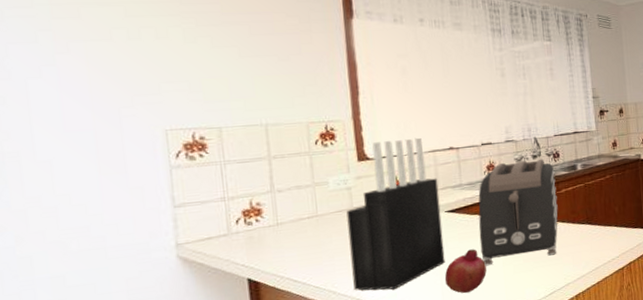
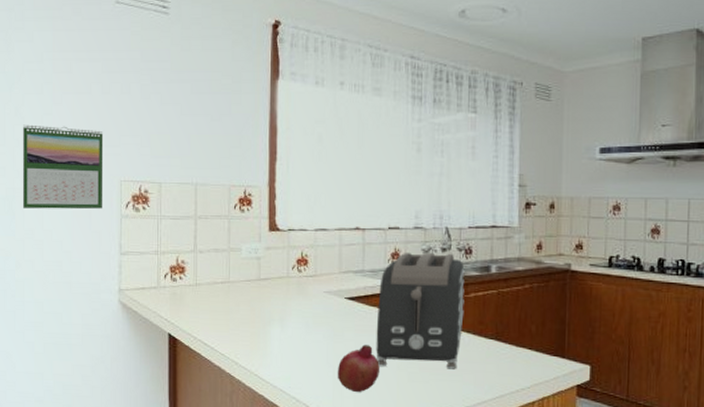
calendar: none [9,77,143,174] -> present [22,124,104,210]
knife block: present [346,137,446,291] -> none [253,212,341,373]

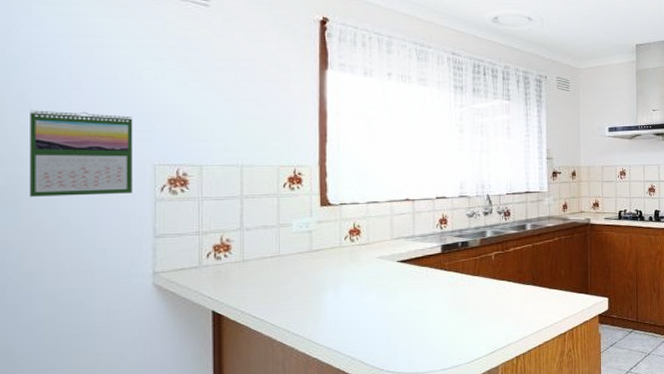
fruit: present [337,345,380,393] -> none [391,300,431,344]
toaster: present [376,252,465,370] -> none [427,216,505,319]

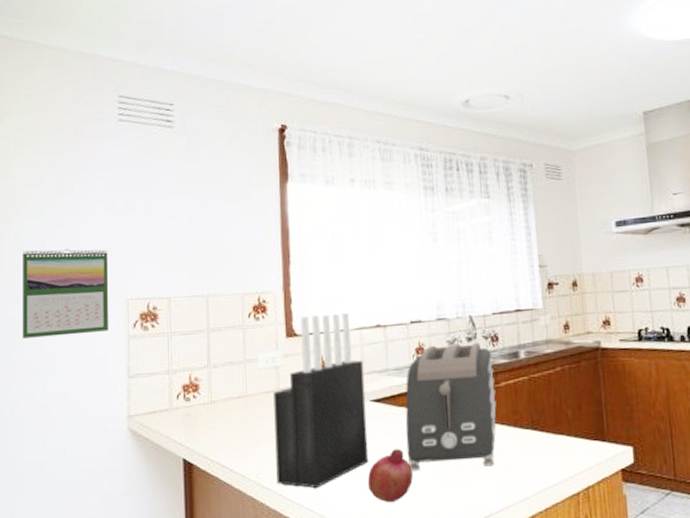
knife block: none [306,187,393,335] -> present [273,312,369,489]
fruit: none [391,300,431,344] -> present [367,449,413,503]
toaster: none [427,216,505,319] -> present [405,342,497,472]

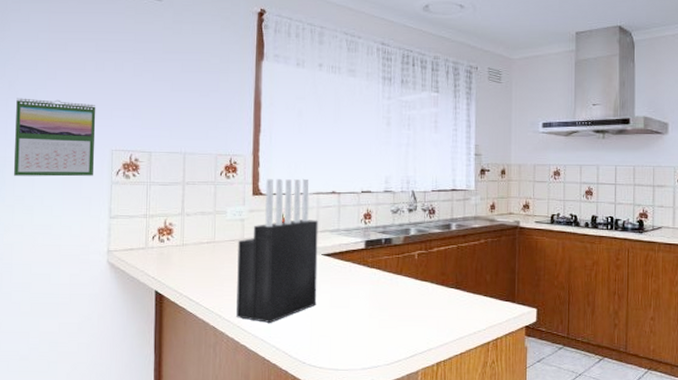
fruit: present [367,449,413,503] -> none [314,296,353,340]
toaster: present [405,342,497,472] -> none [349,212,429,316]

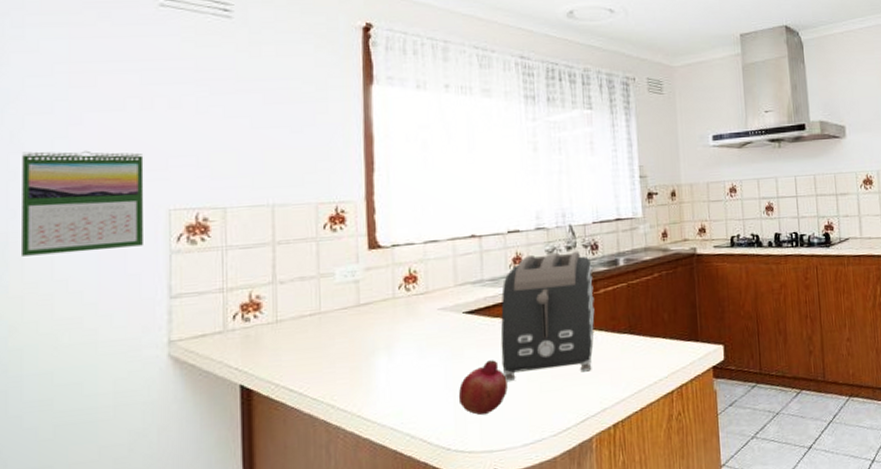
knife block: present [236,178,318,324] -> none [352,222,460,407]
fruit: none [314,296,353,340] -> present [458,360,508,415]
toaster: none [349,212,429,316] -> present [501,250,595,382]

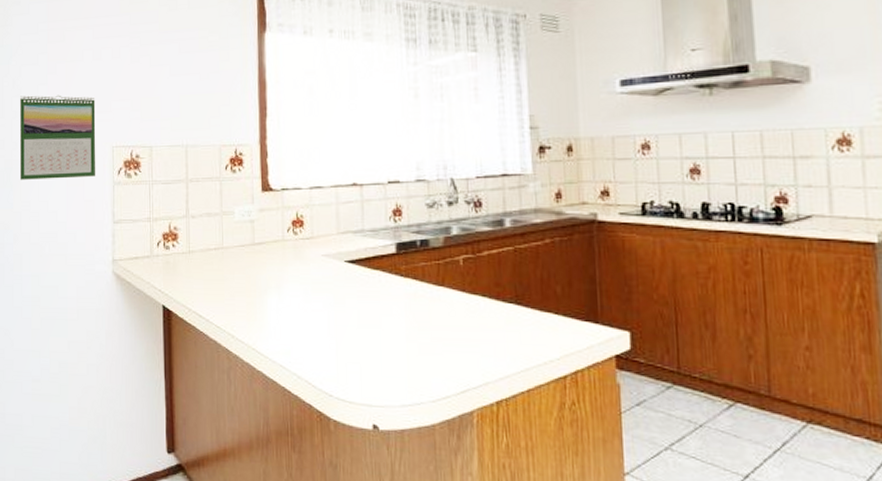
fruit: present [458,360,508,415] -> none [340,313,387,368]
toaster: present [501,250,595,382] -> none [380,207,478,339]

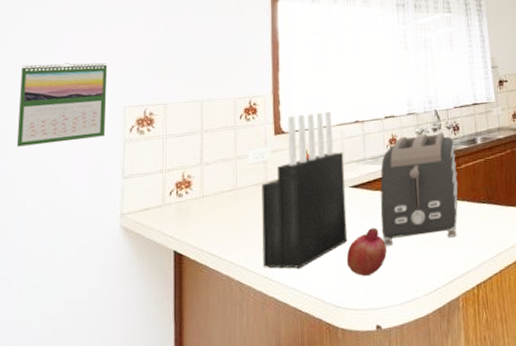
knife block: none [248,168,342,346] -> present [262,111,348,269]
fruit: none [340,313,387,368] -> present [346,227,387,277]
toaster: none [380,207,478,339] -> present [380,132,458,247]

